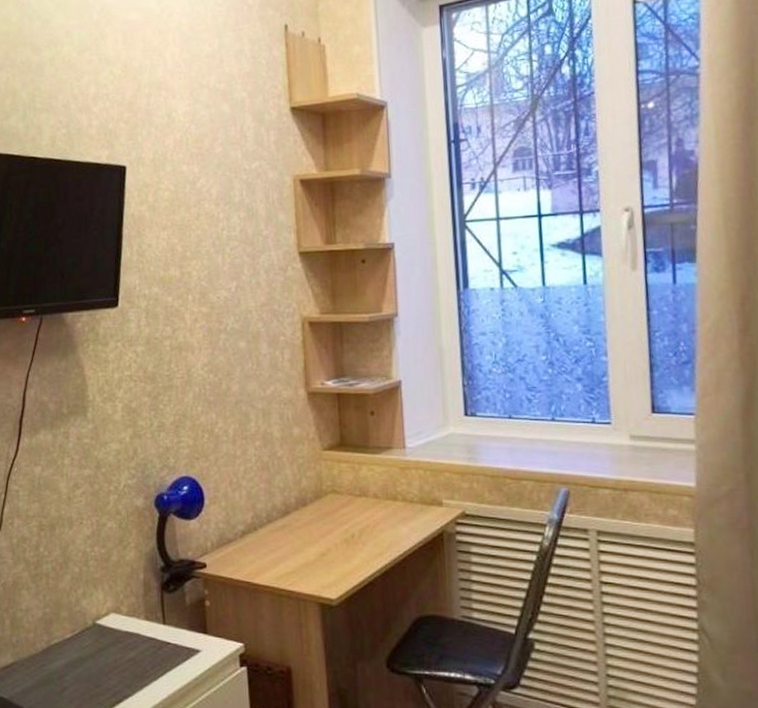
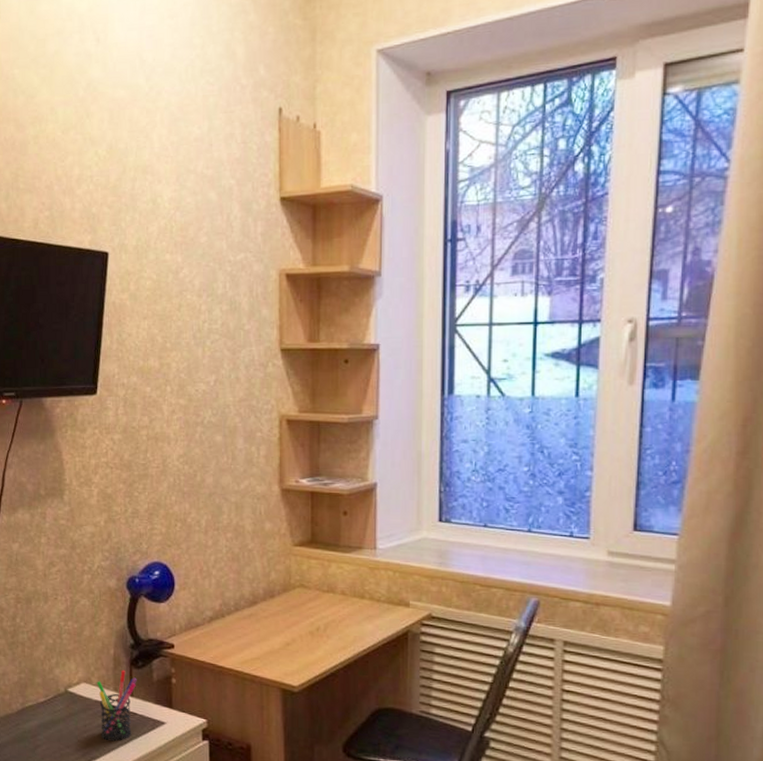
pen holder: none [126,595,169,676] -> present [96,670,137,742]

